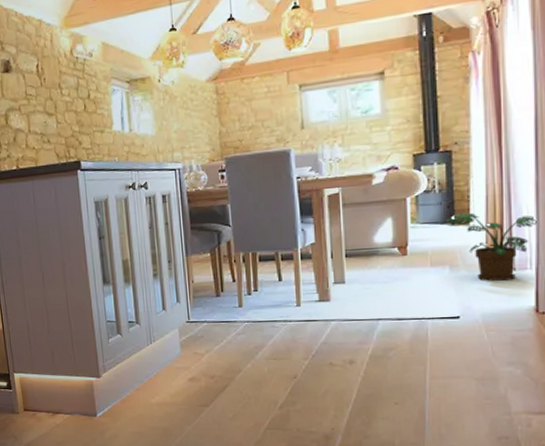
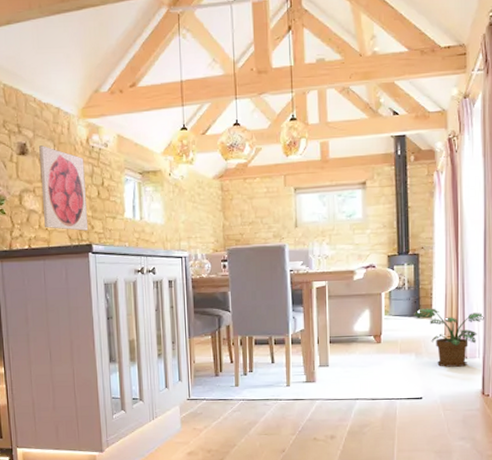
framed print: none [23,61,76,148] -> present [39,145,89,231]

